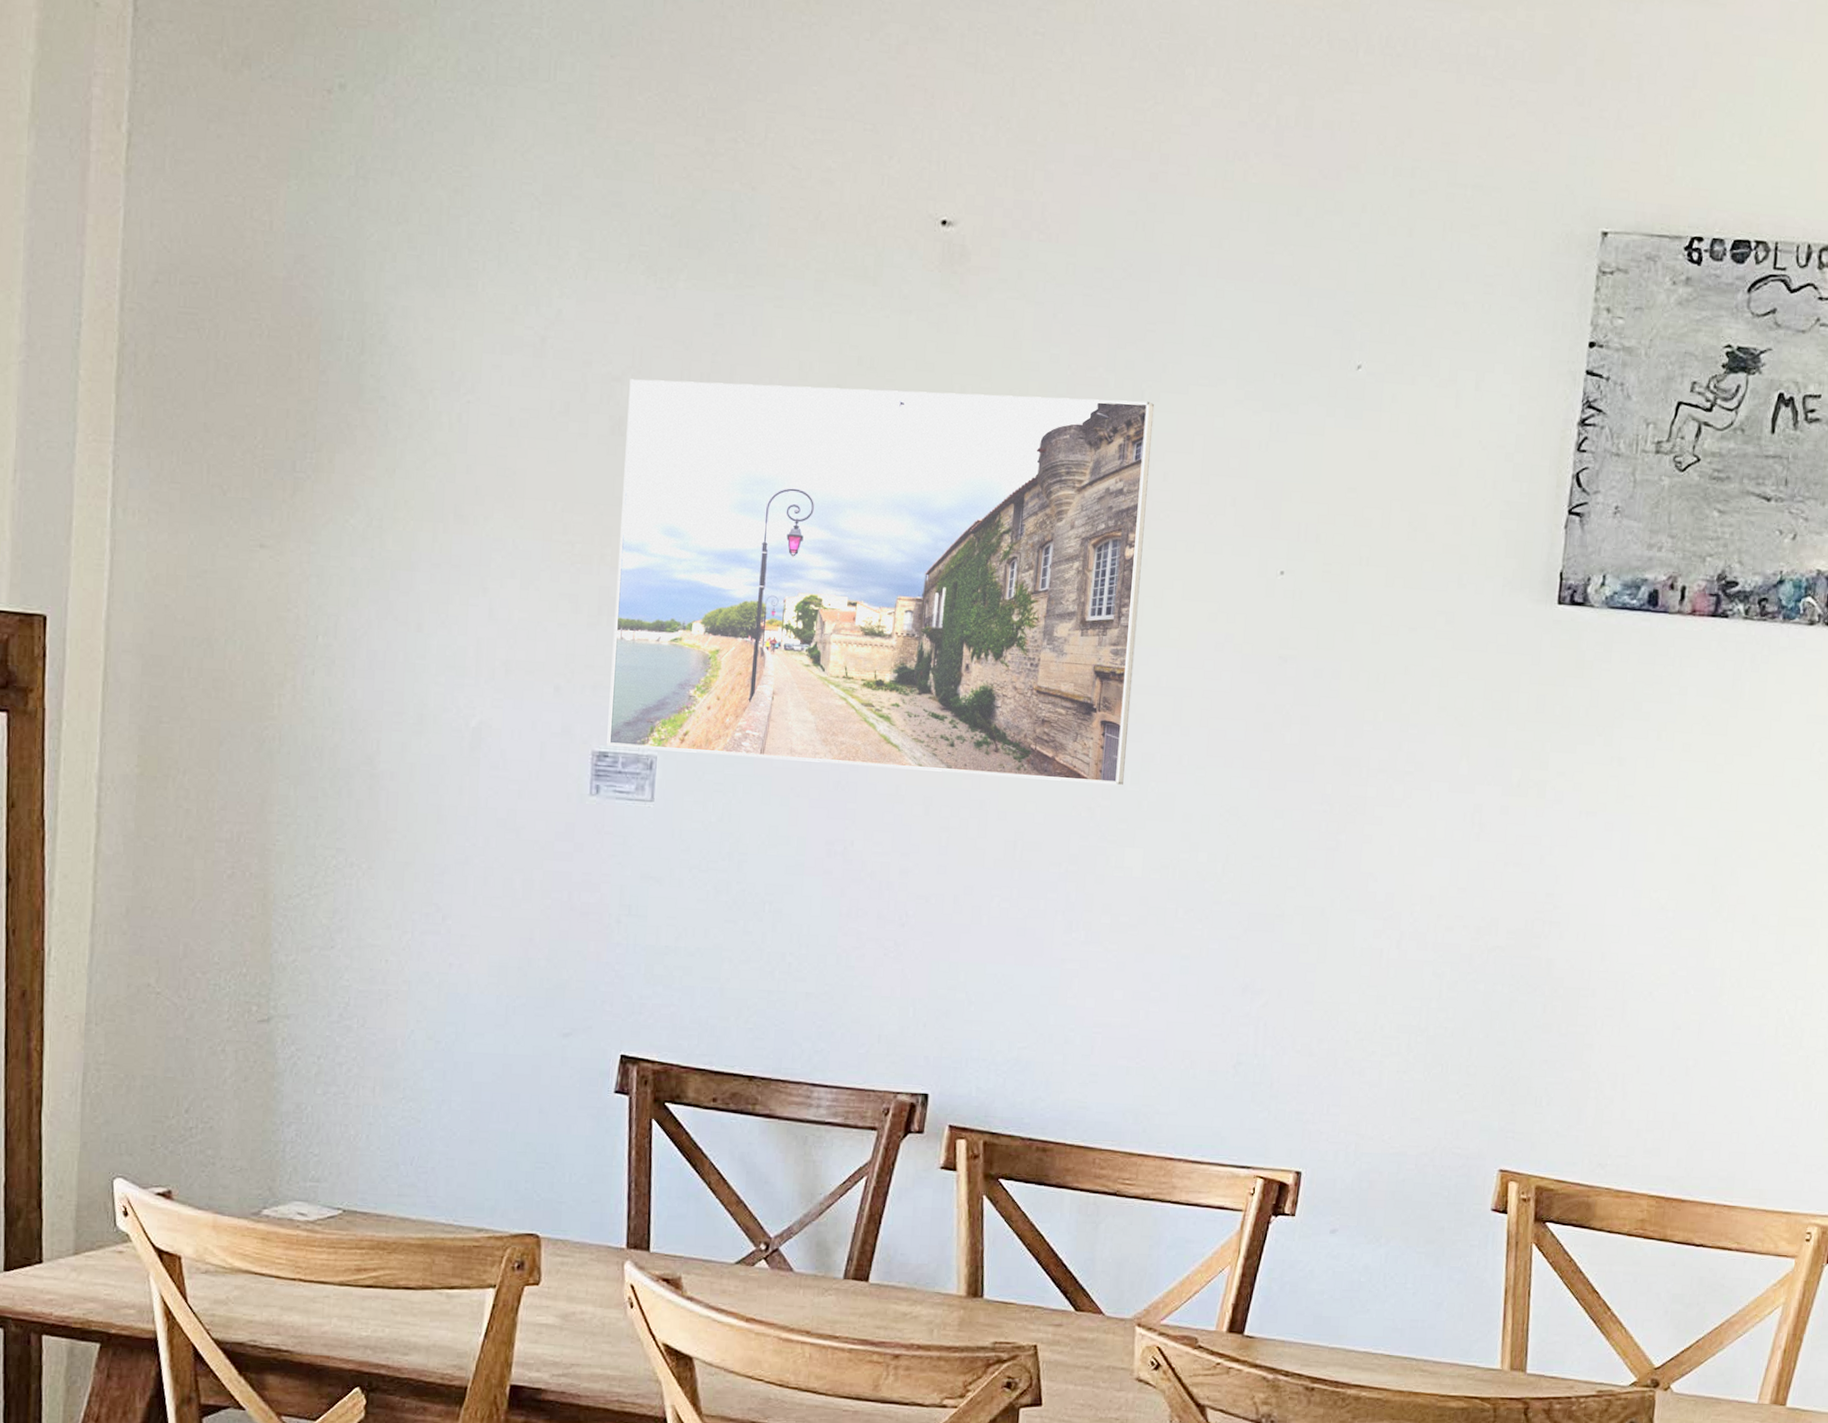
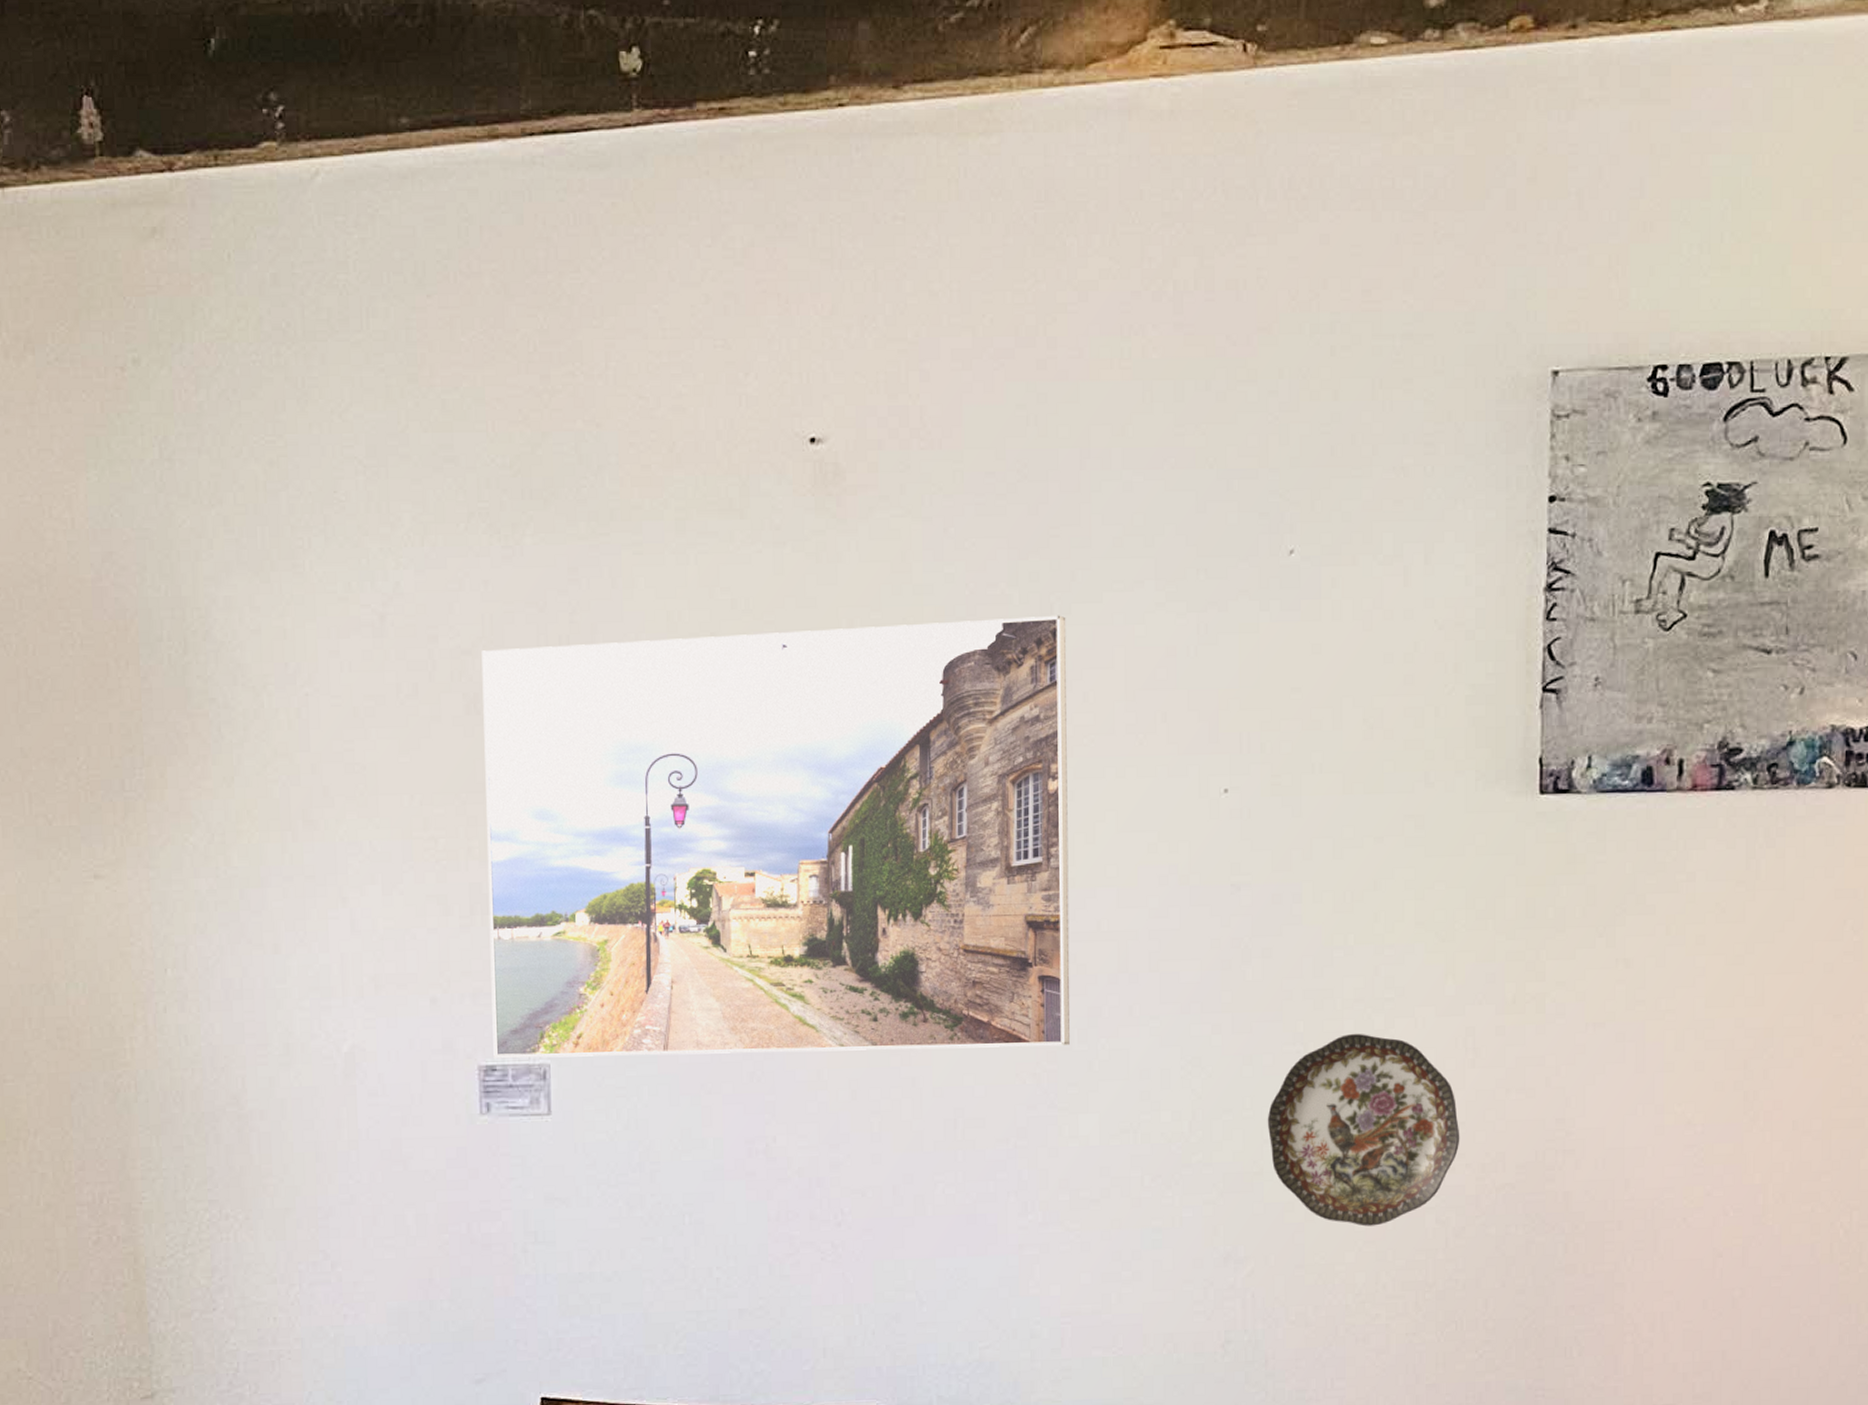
decorative plate: none [1291,799,1461,973] -> present [1267,1033,1460,1227]

